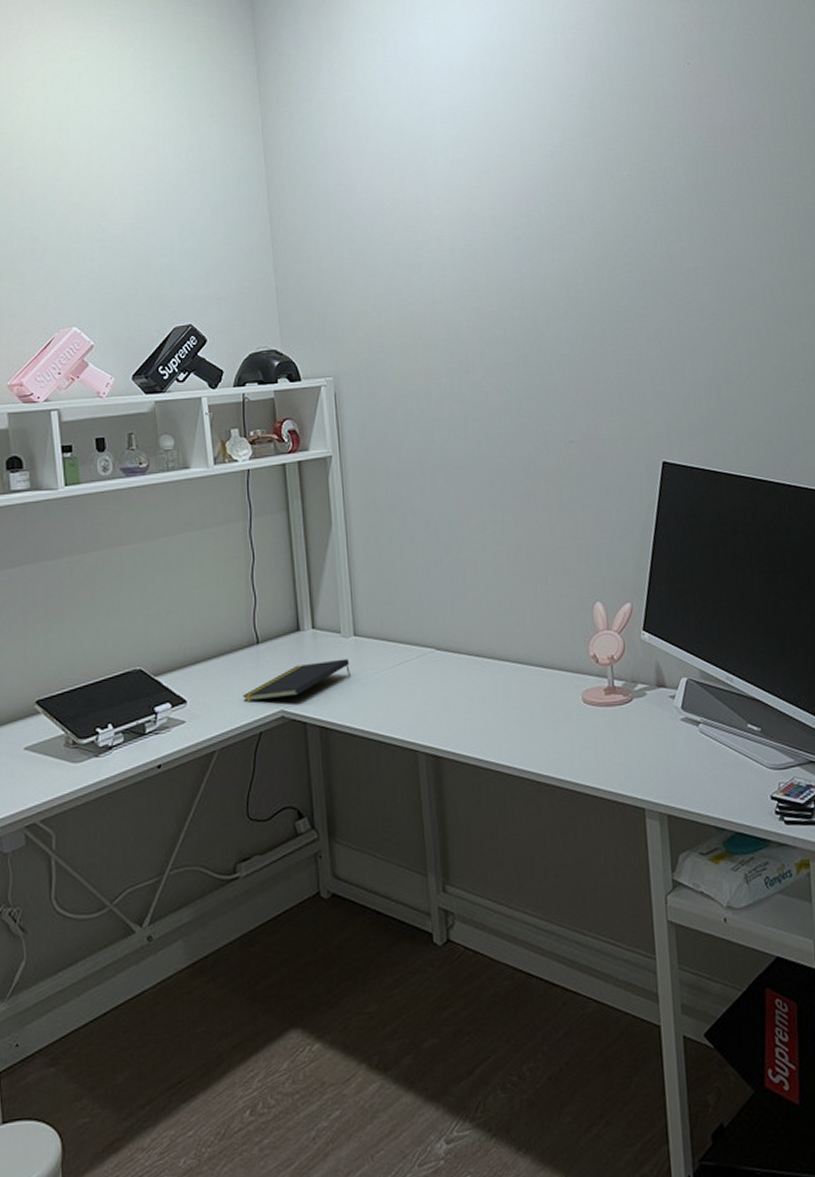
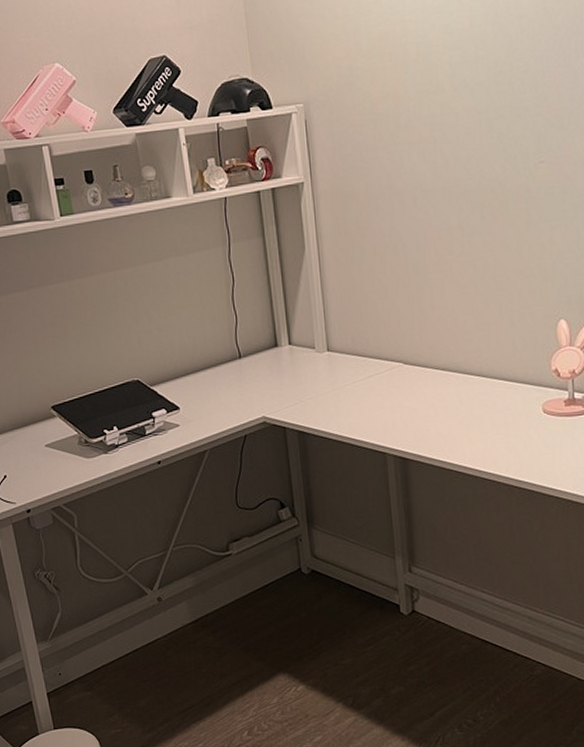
notepad: present [243,658,350,701] -> none [229,371,325,408]

